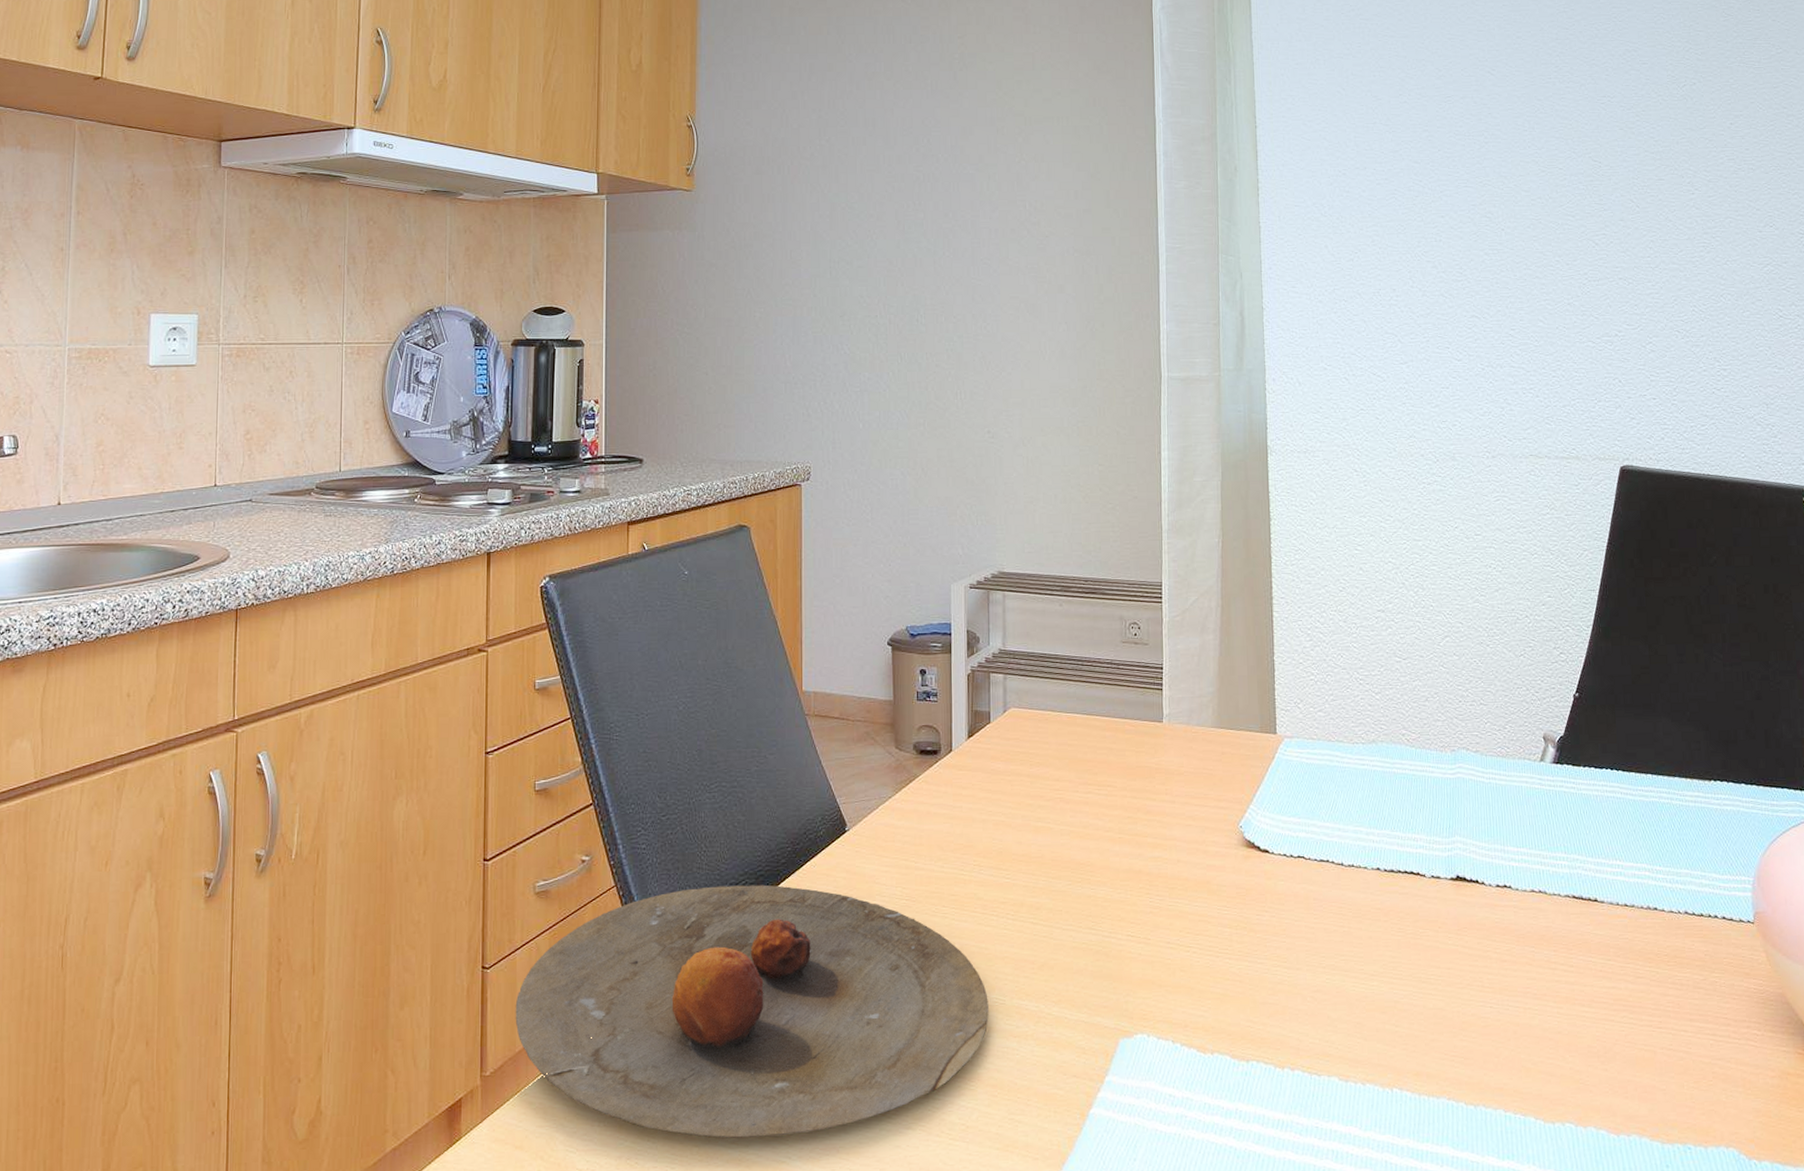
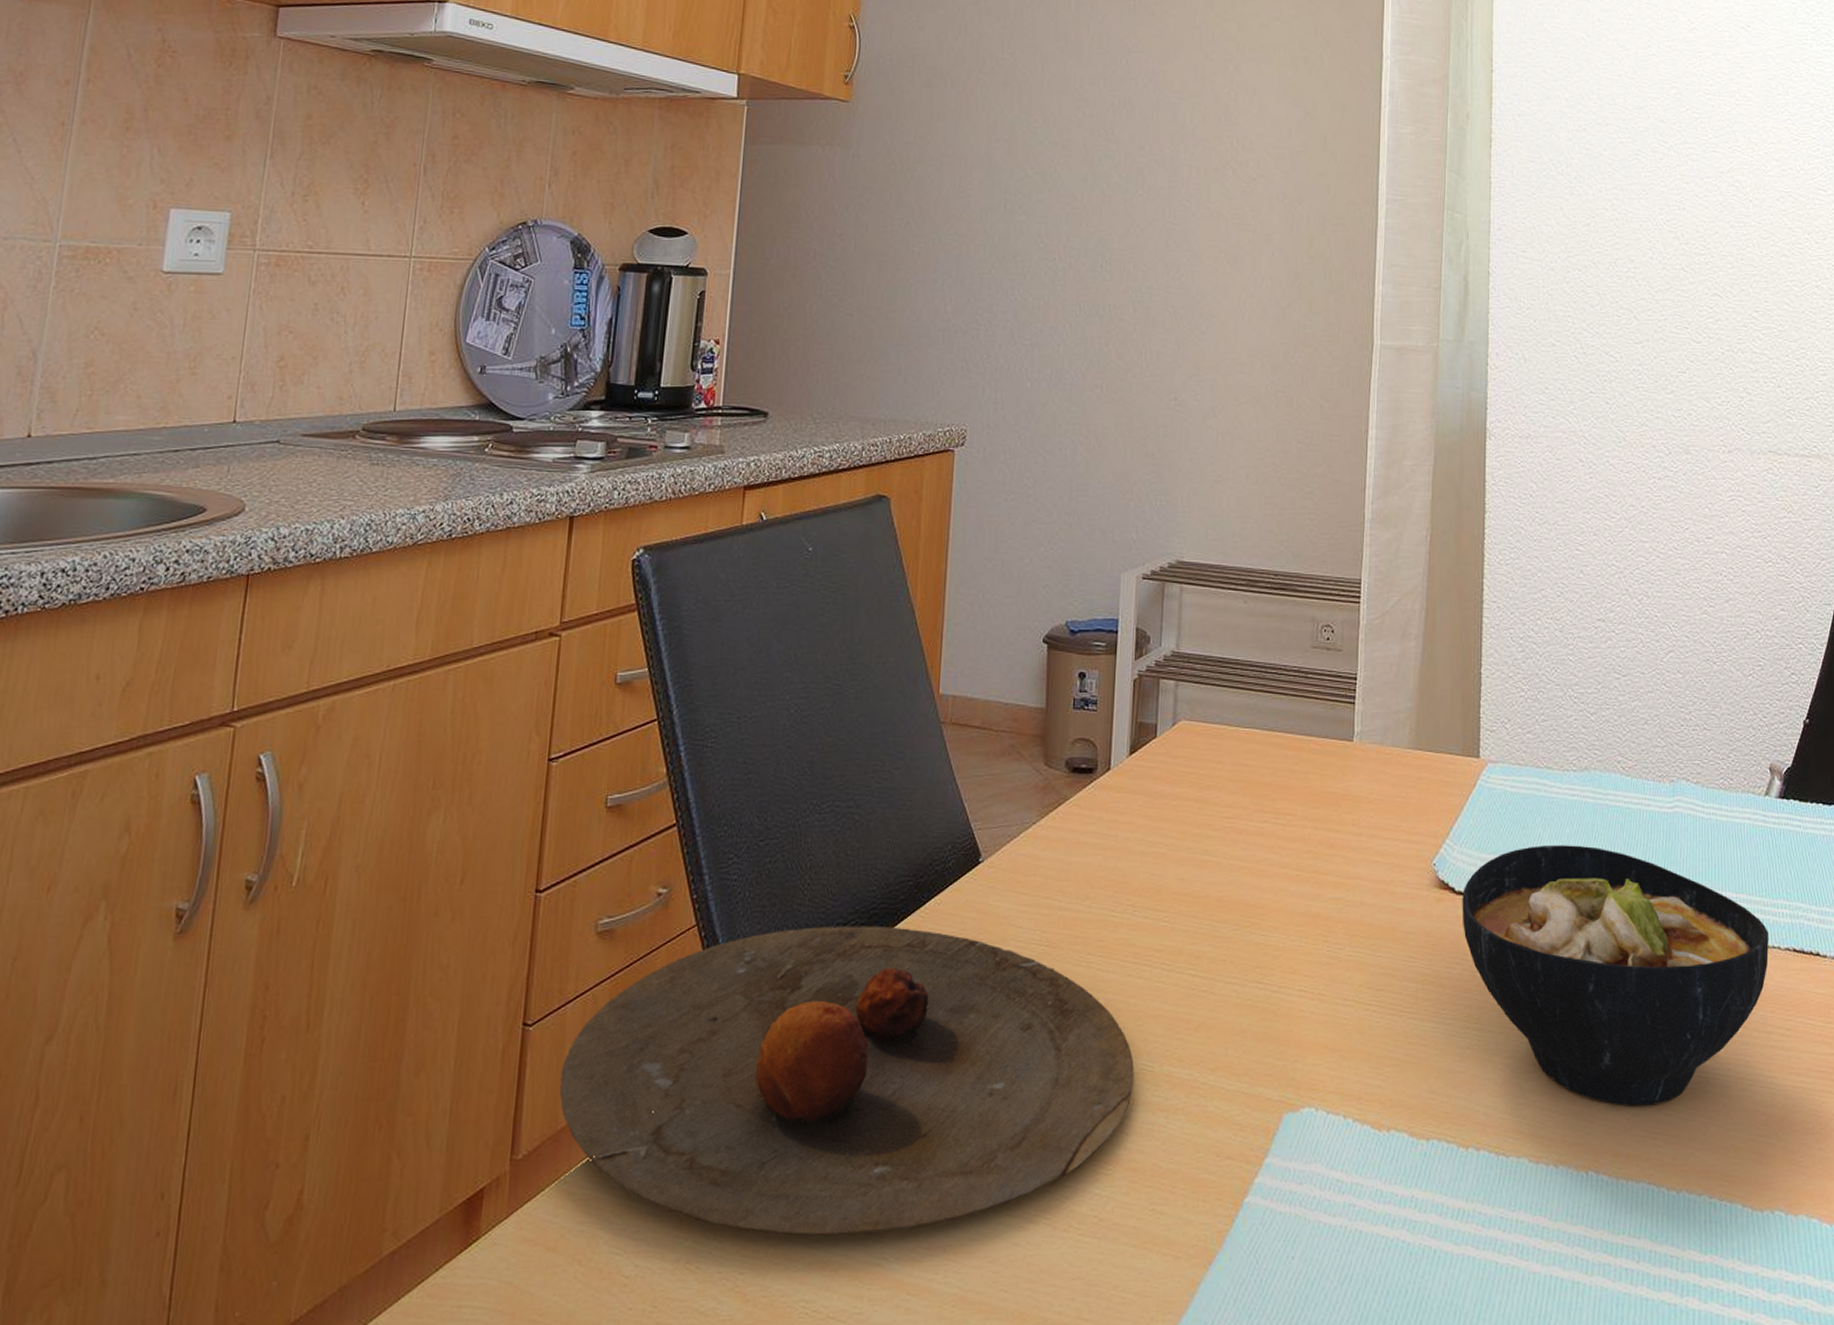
bowl: none [1267,808,1550,1033] -> present [1462,845,1769,1107]

